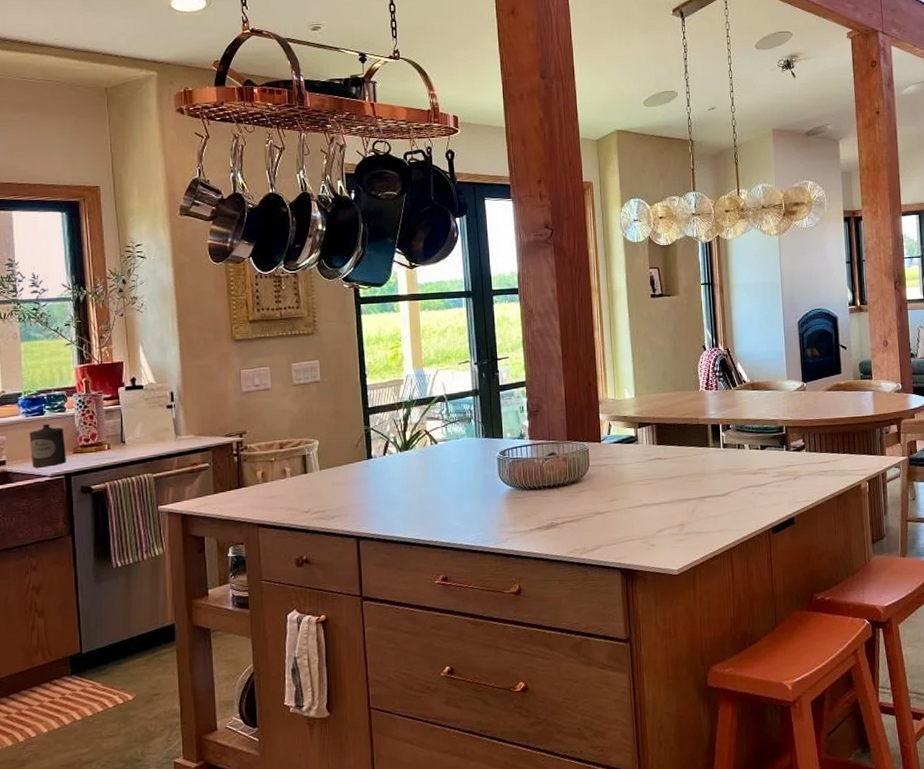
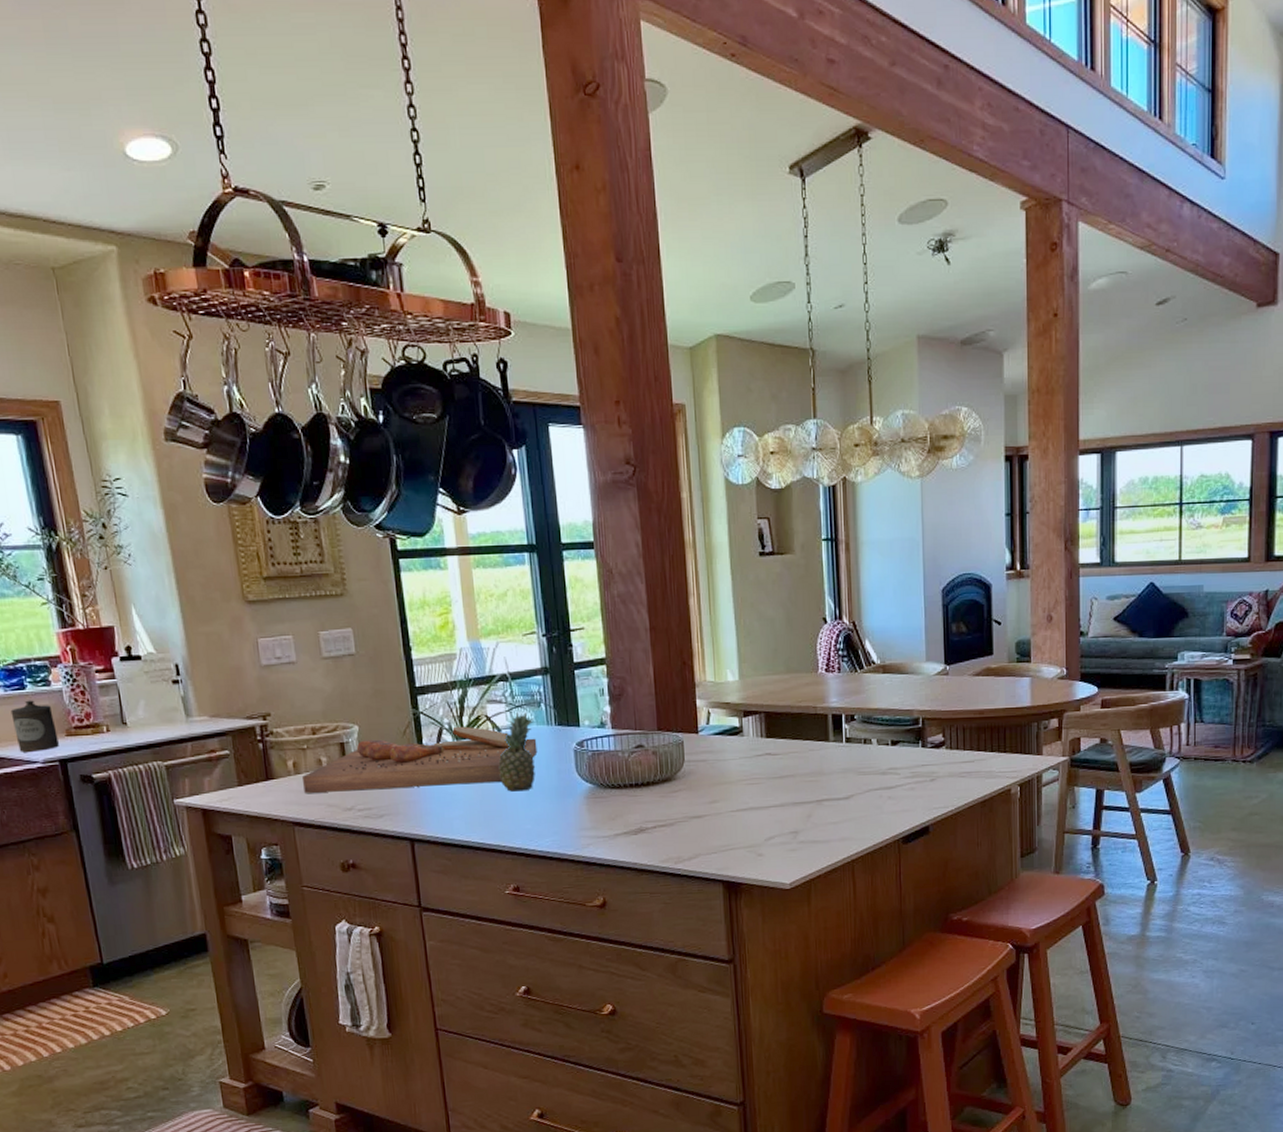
cutting board: none [268,439,467,499] -> present [301,726,538,793]
fruit: none [434,427,466,494] -> present [498,712,536,792]

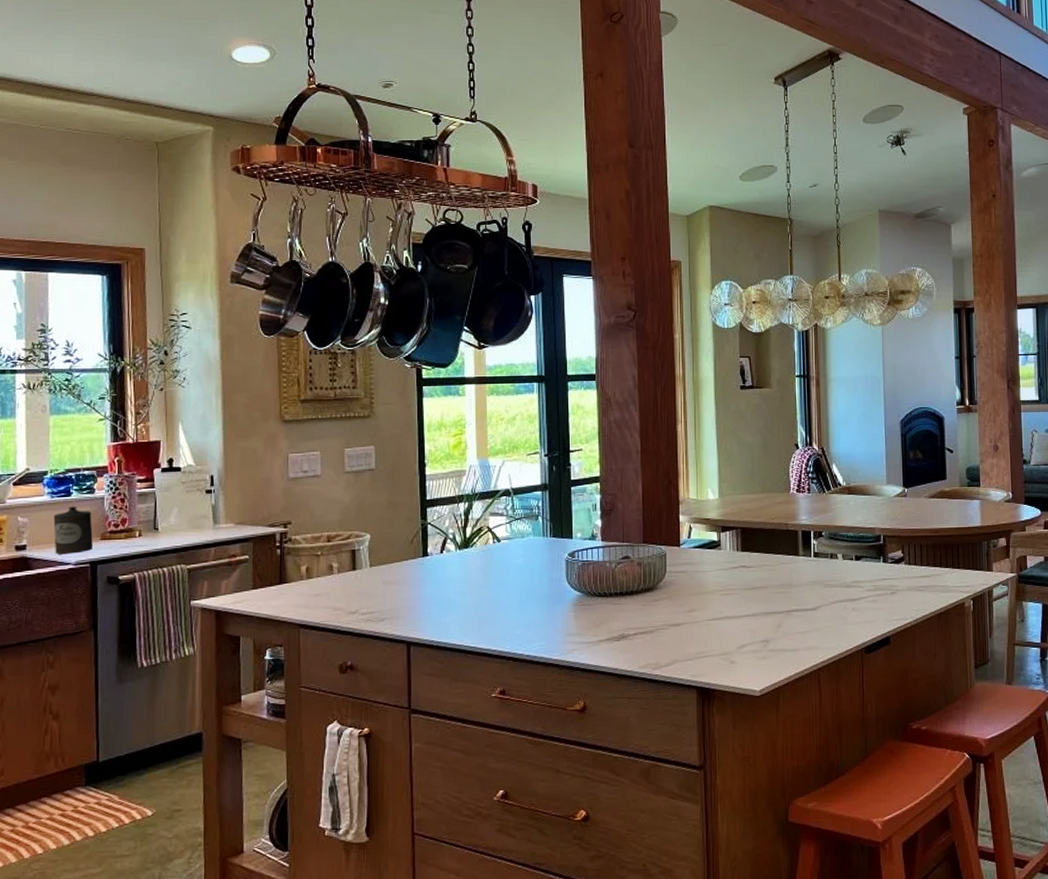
cutting board: present [301,726,538,793] -> none [312,536,532,597]
fruit: present [498,712,536,792] -> none [495,525,532,598]

